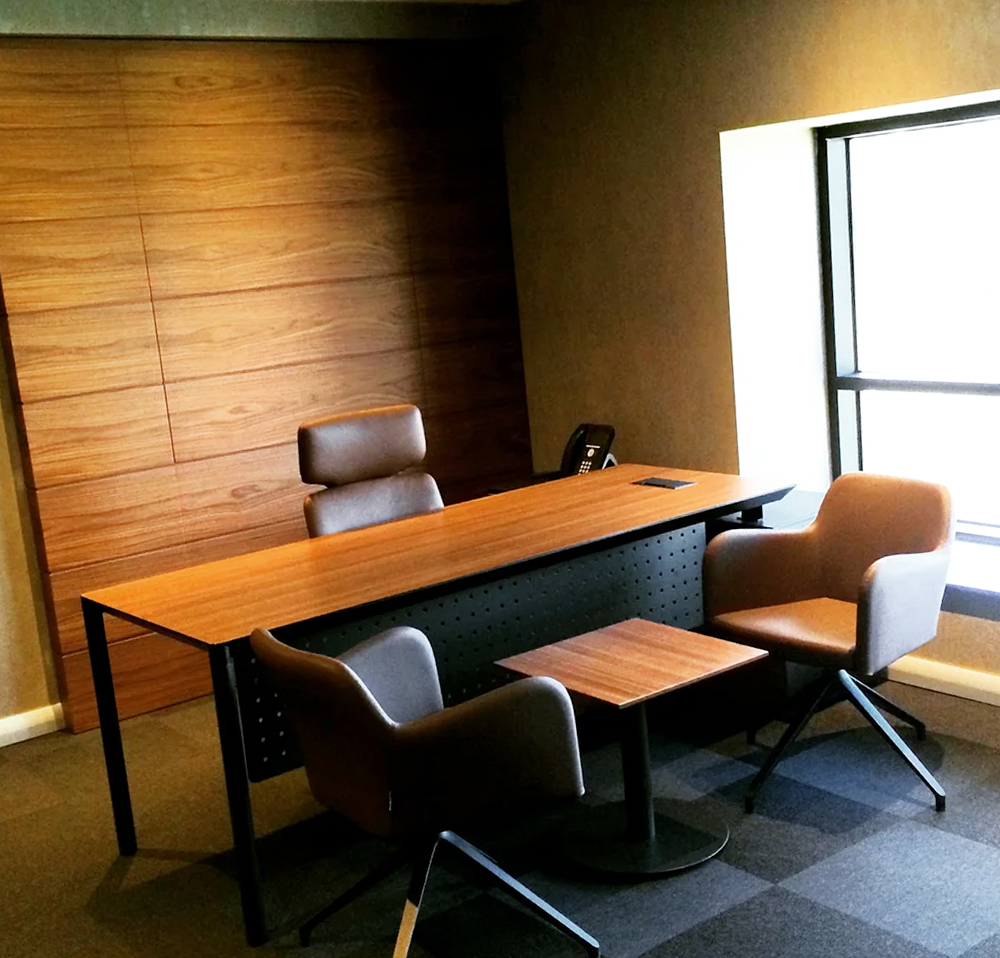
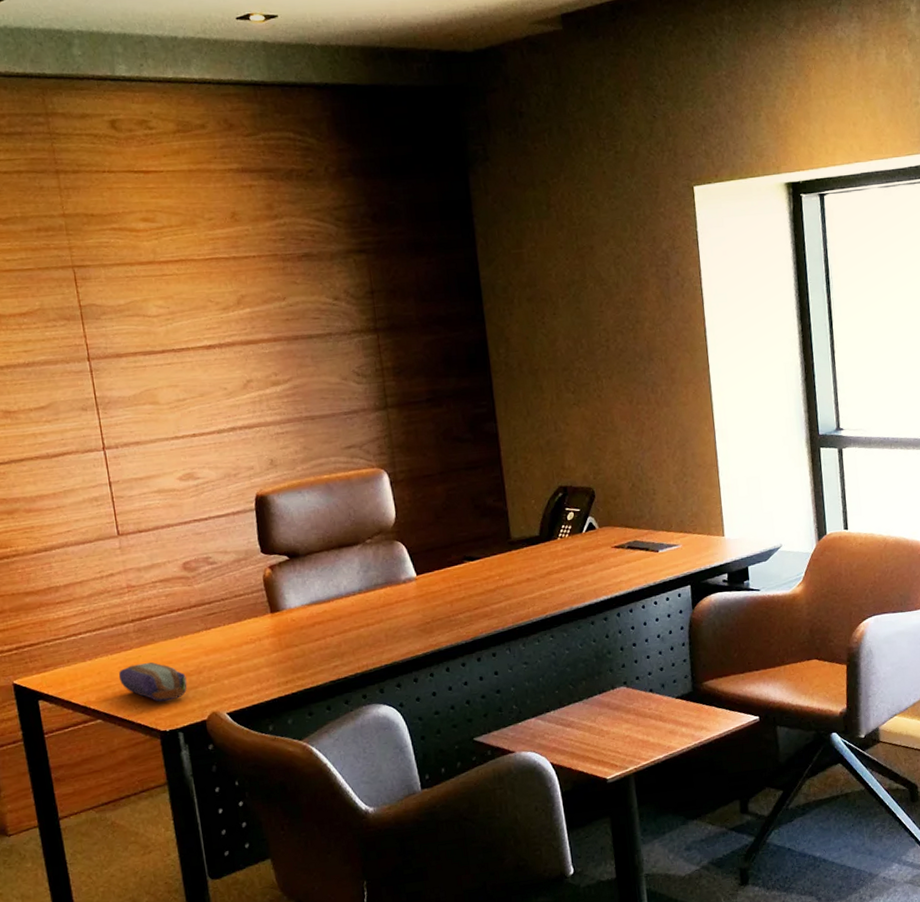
pencil case: none [172,580,234,618] -> present [118,661,187,702]

